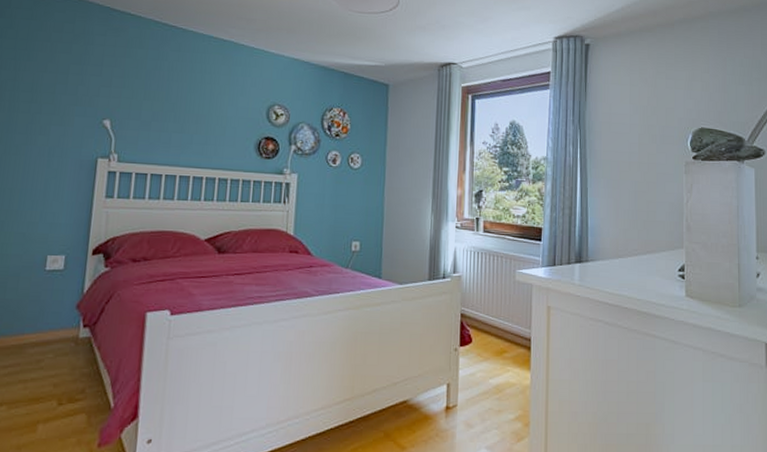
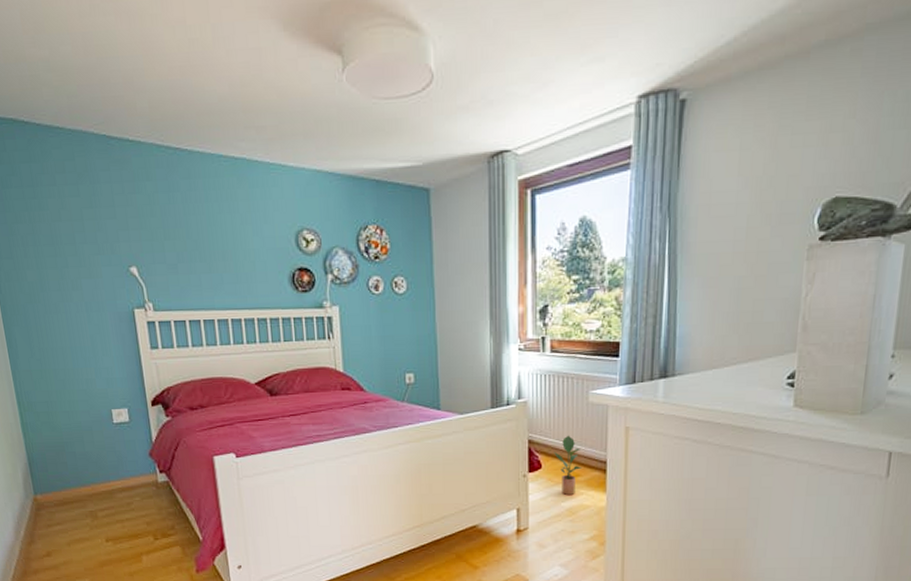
potted plant: none [484,311,509,373] -> present [554,435,583,496]

